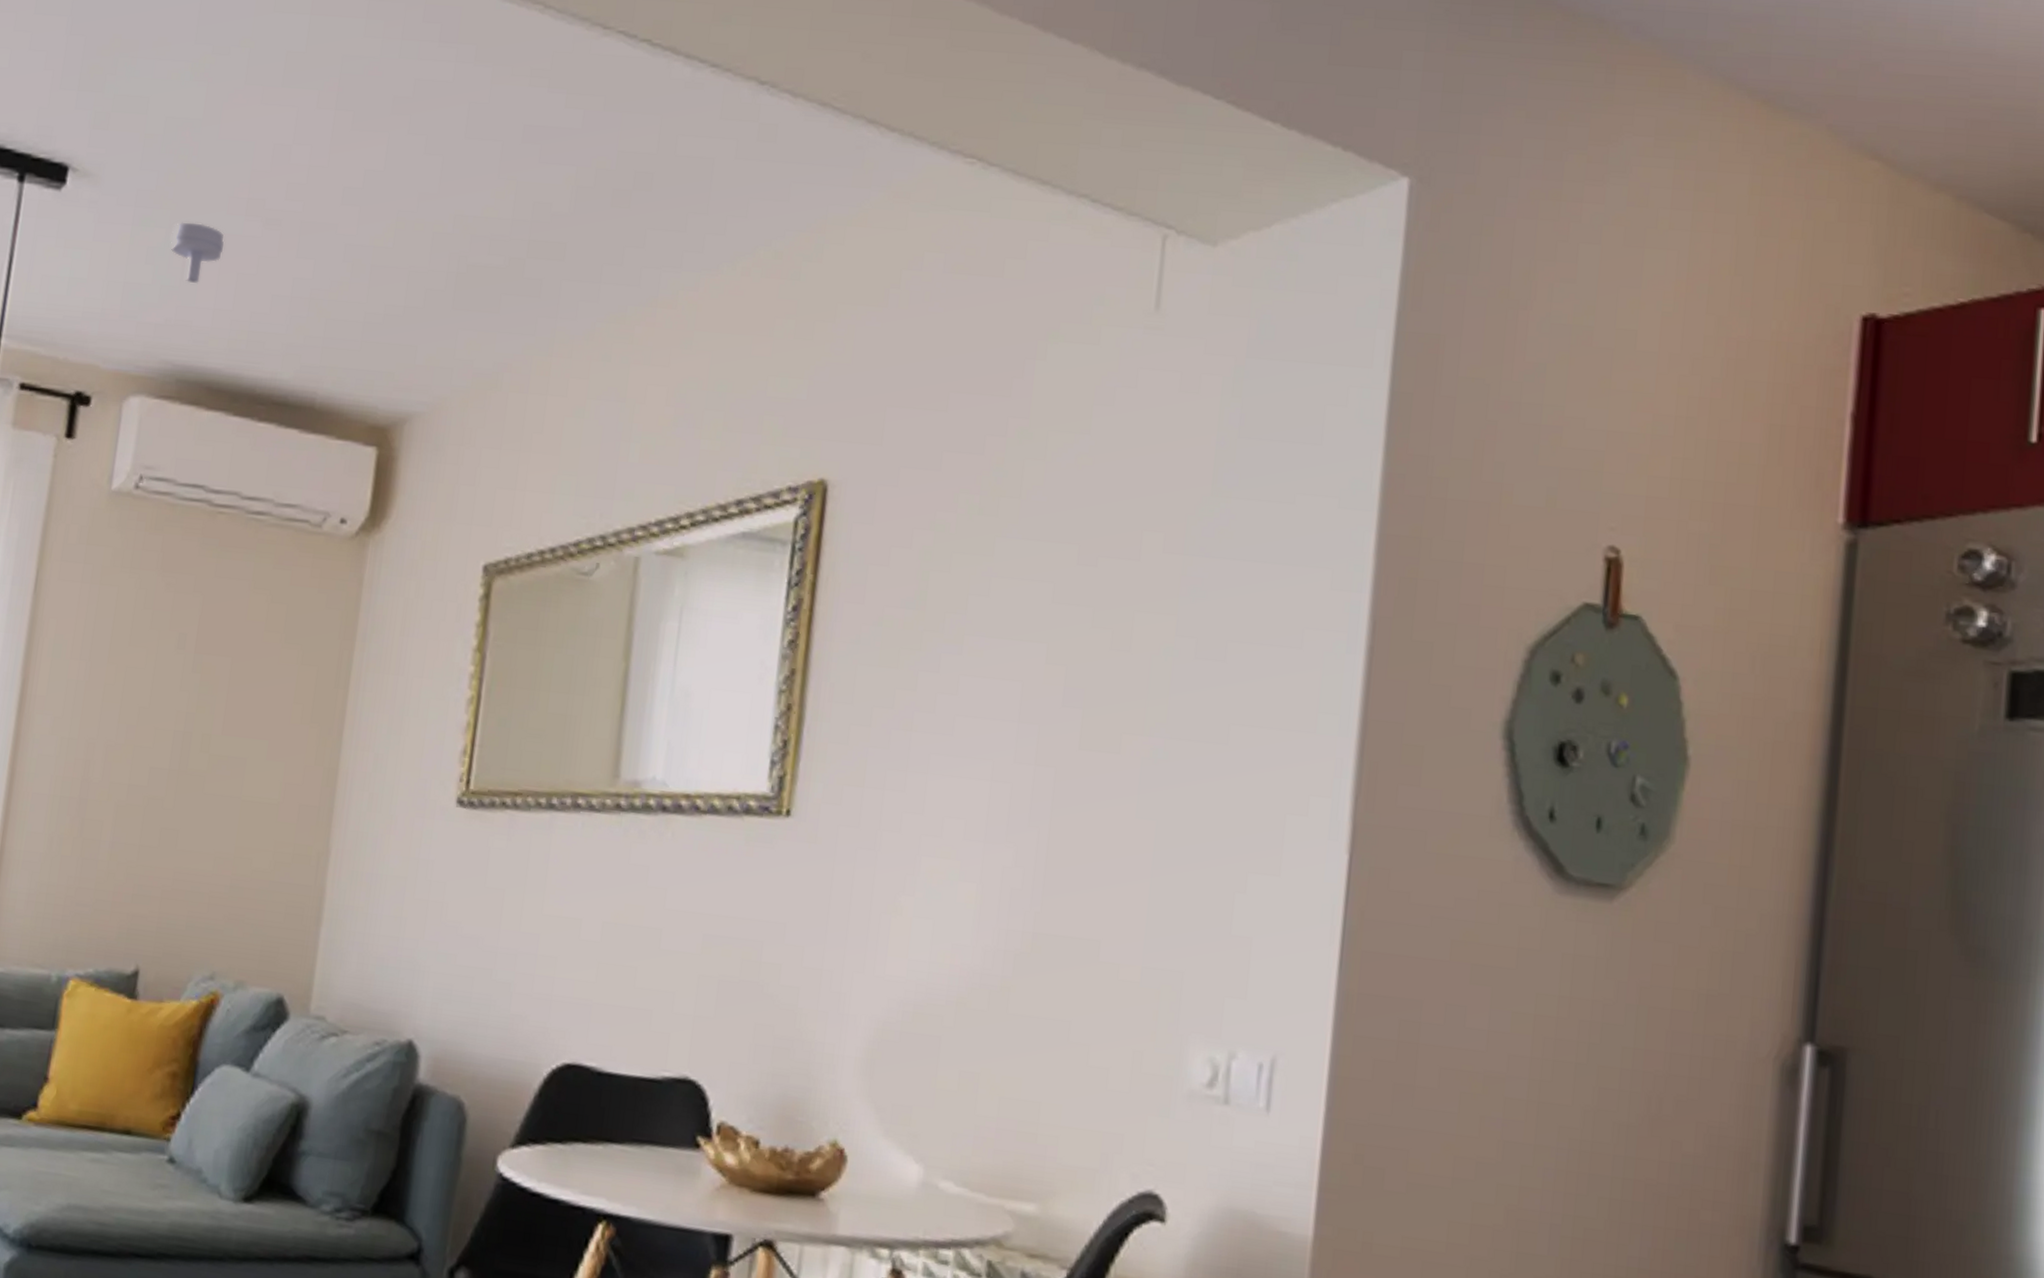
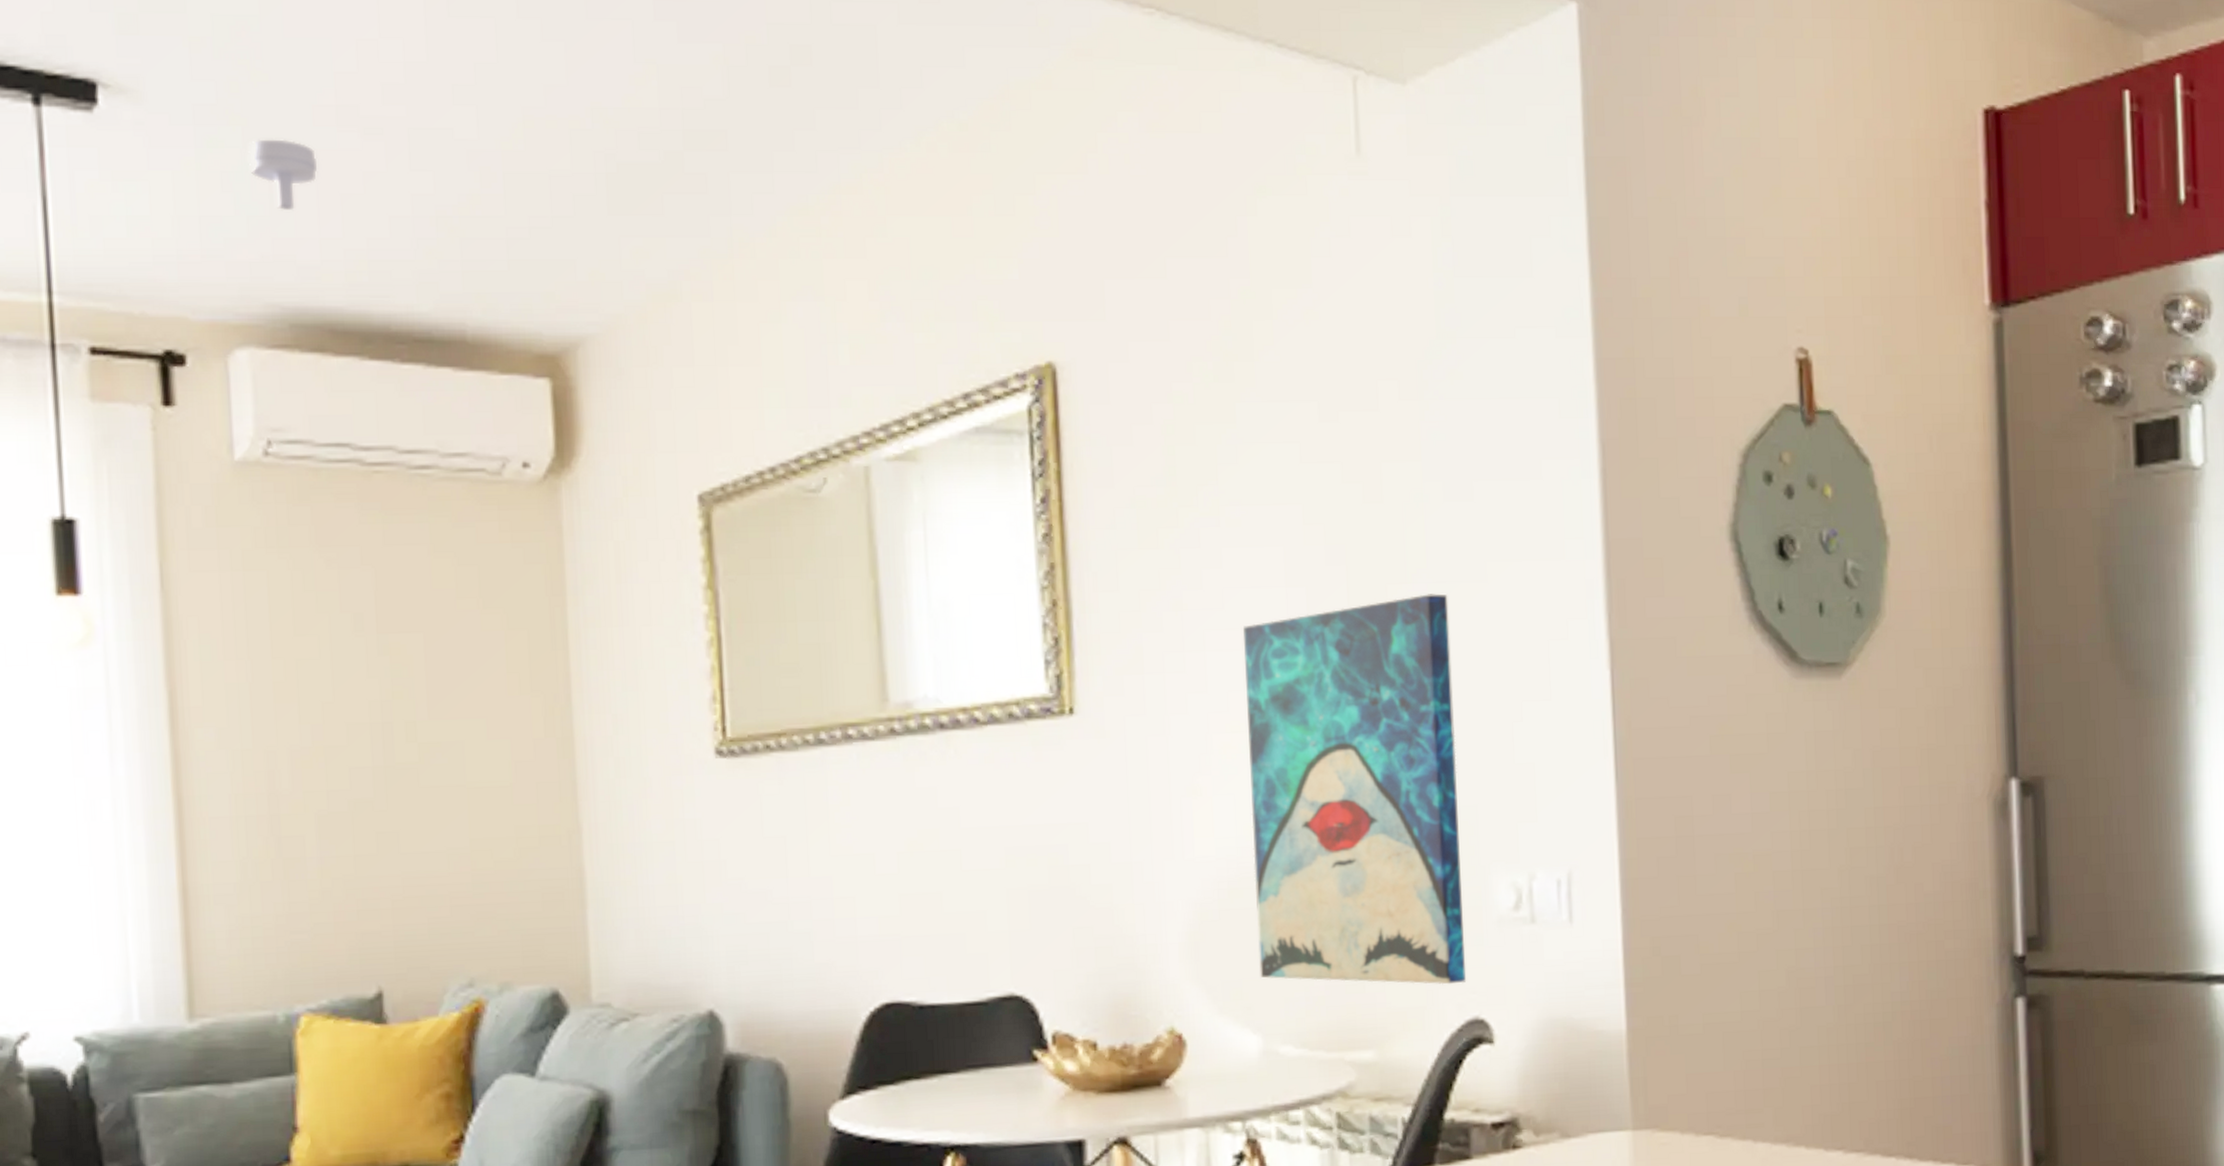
wall art: none [931,749,1185,1154] -> present [1242,593,1467,985]

